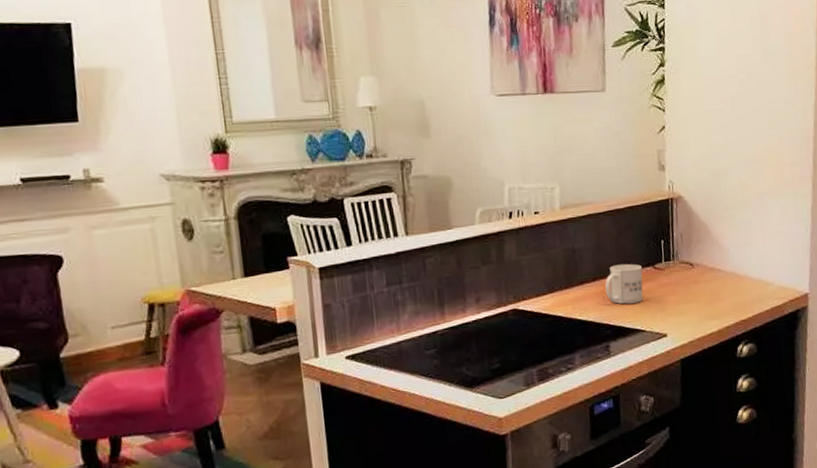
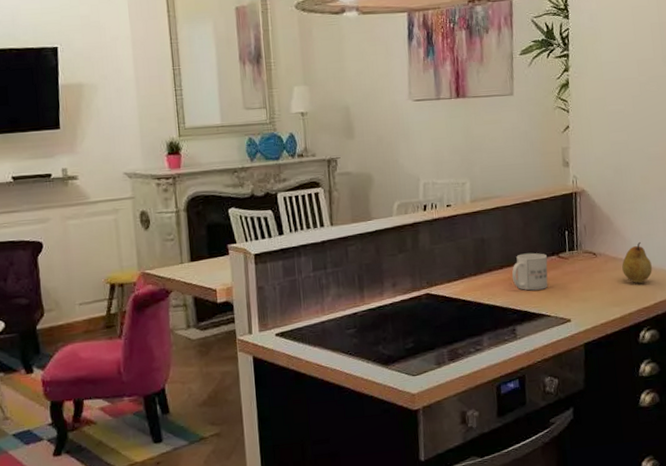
fruit: none [719,251,751,295] -> present [622,241,652,283]

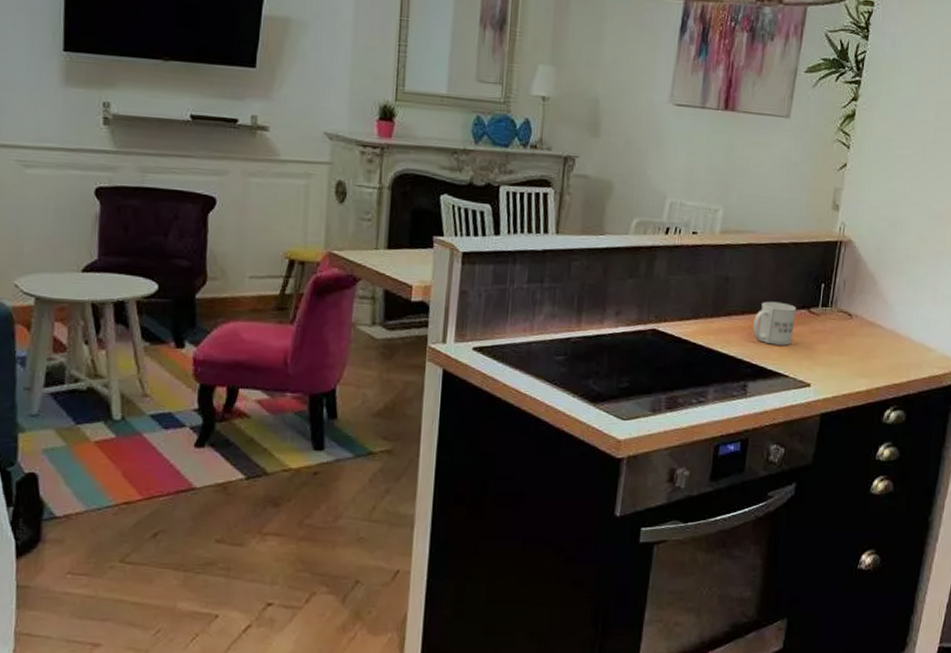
fruit: present [622,241,652,283] -> none [878,309,912,355]

